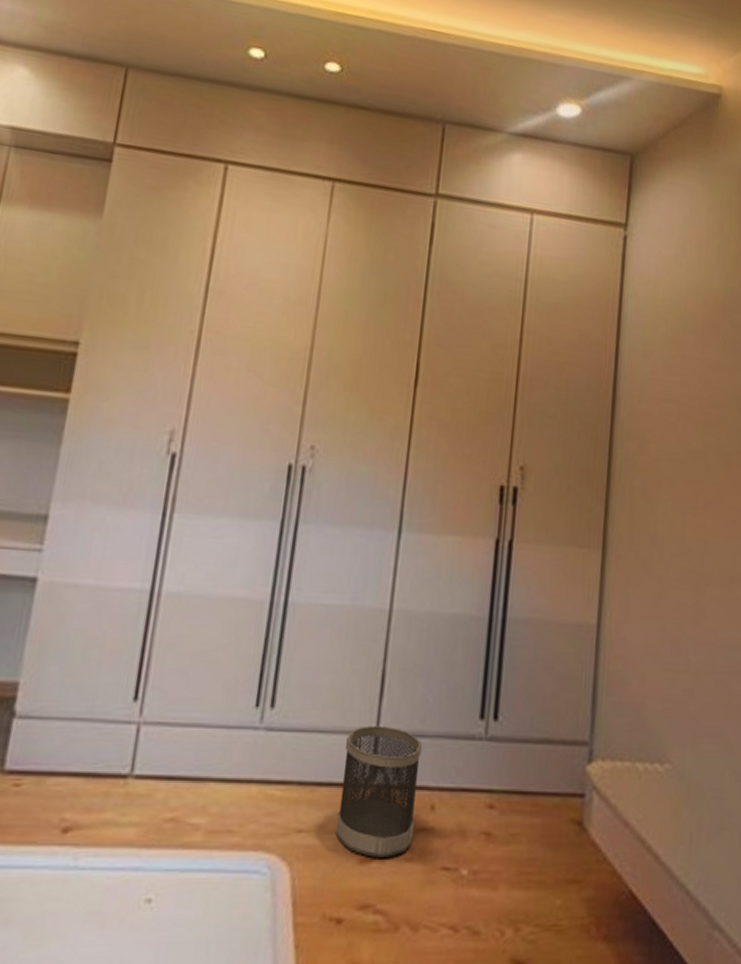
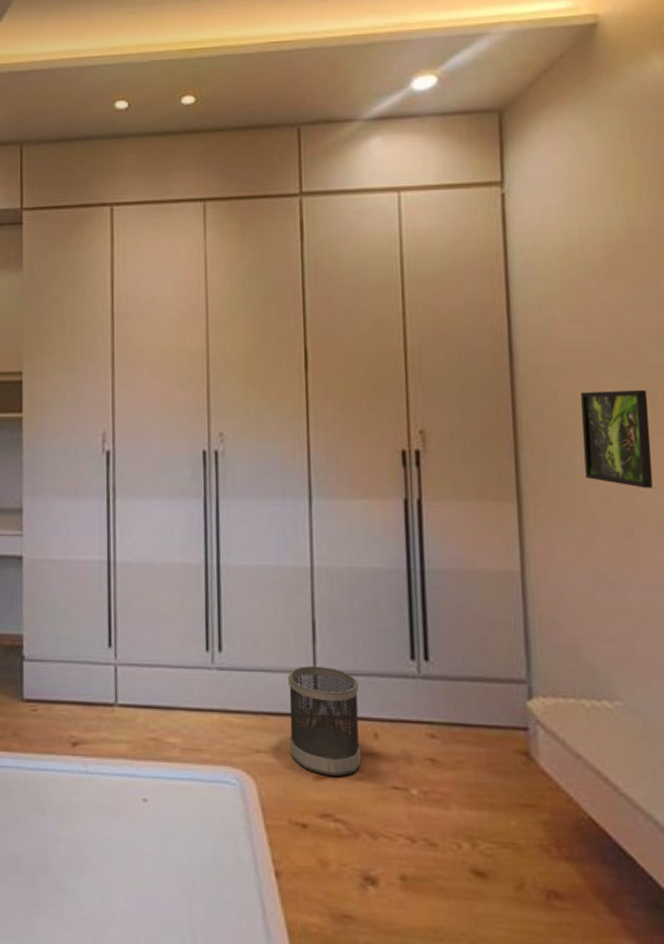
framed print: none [665,443,725,546] -> present [581,389,654,488]

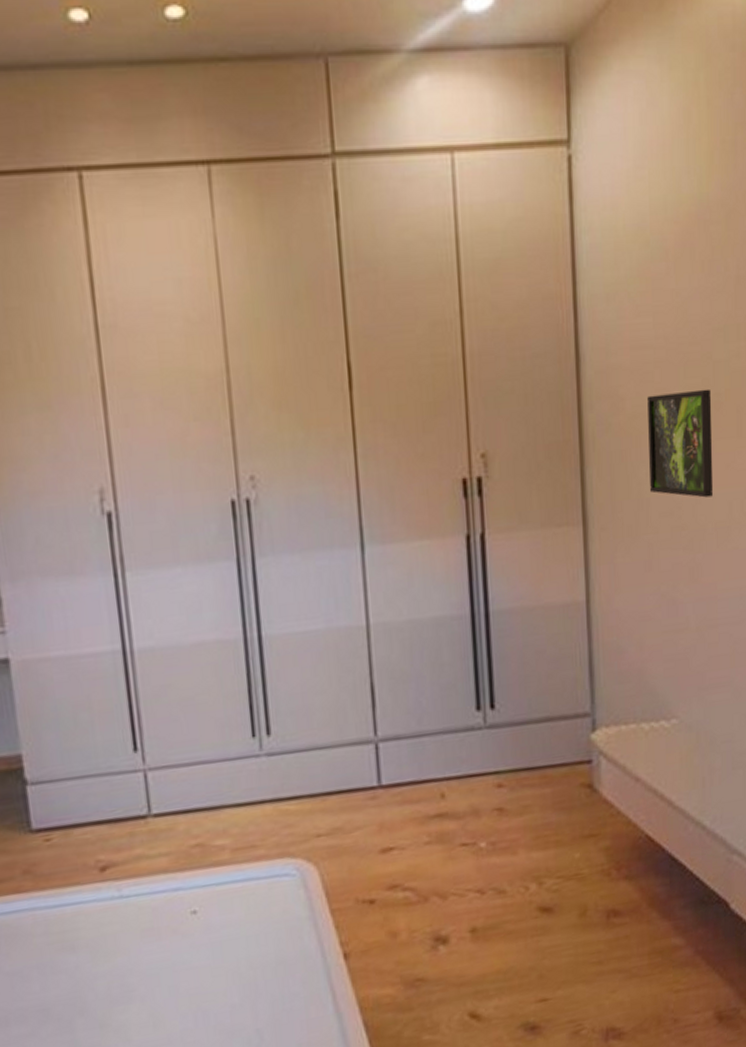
wastebasket: present [289,665,361,776] -> none [347,732,428,847]

